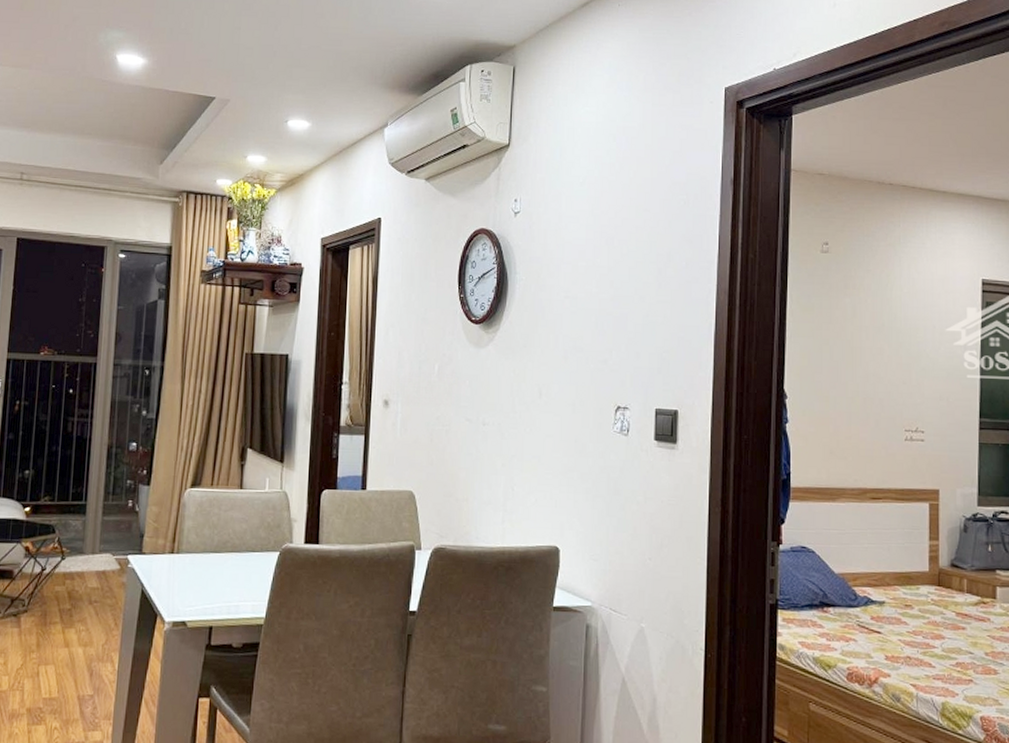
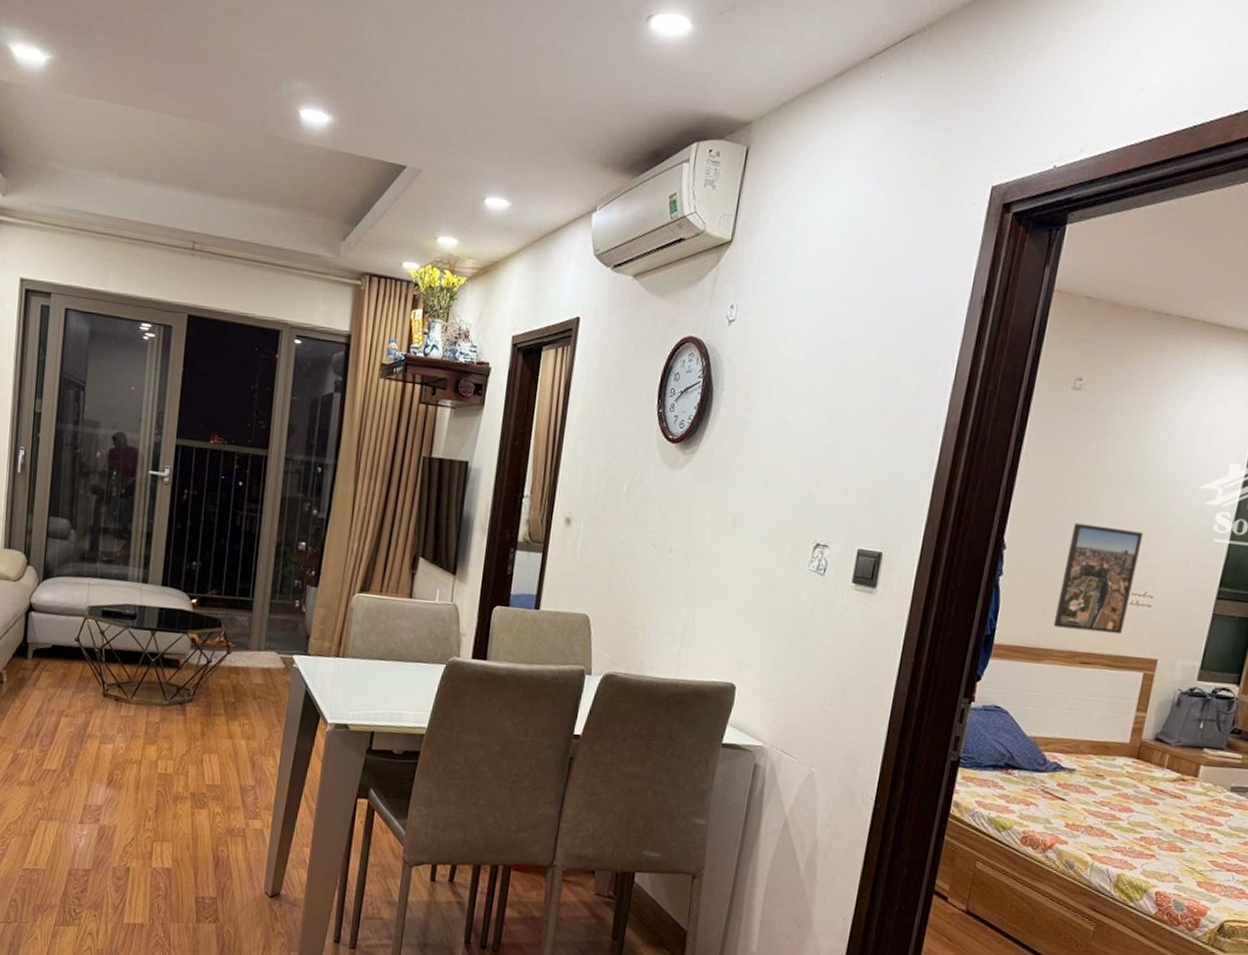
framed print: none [841,370,905,469] -> present [1053,523,1144,635]

